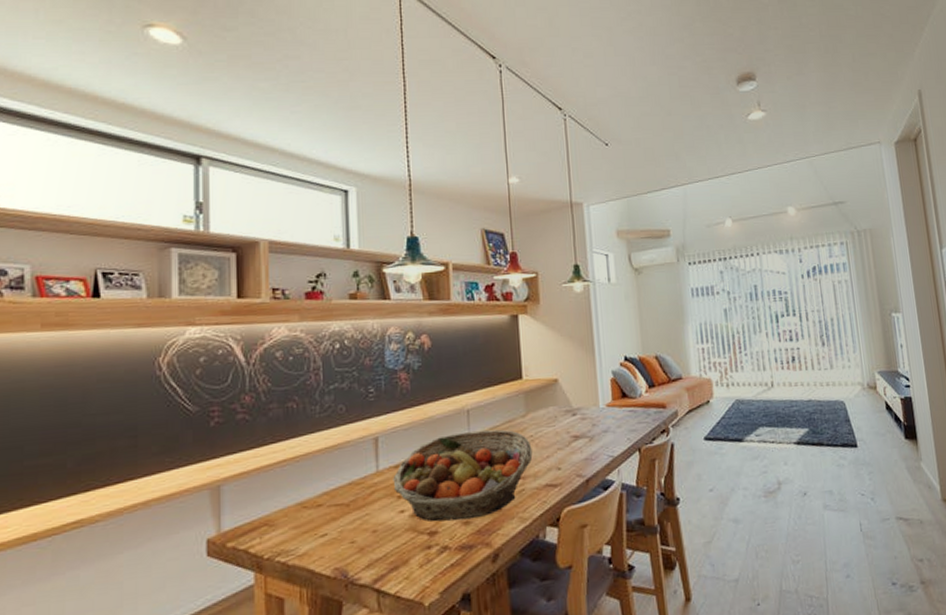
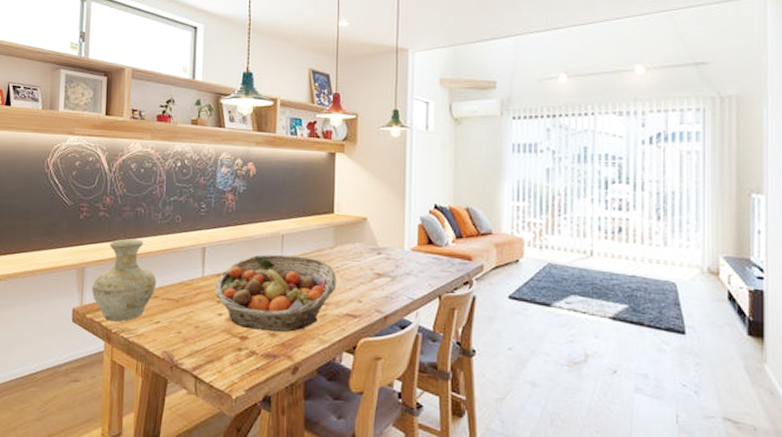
vase: none [232,440,320,546] -> present [92,239,157,323]

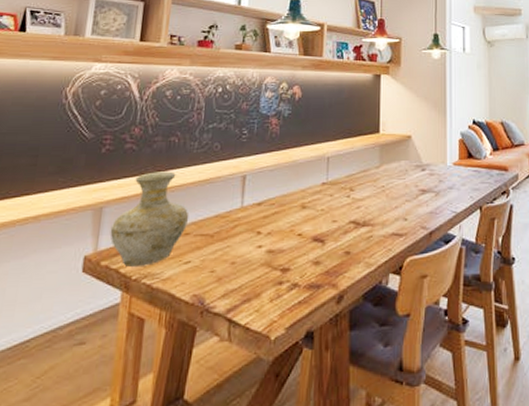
fruit basket: present [214,254,337,333] -> none [254,177,383,260]

